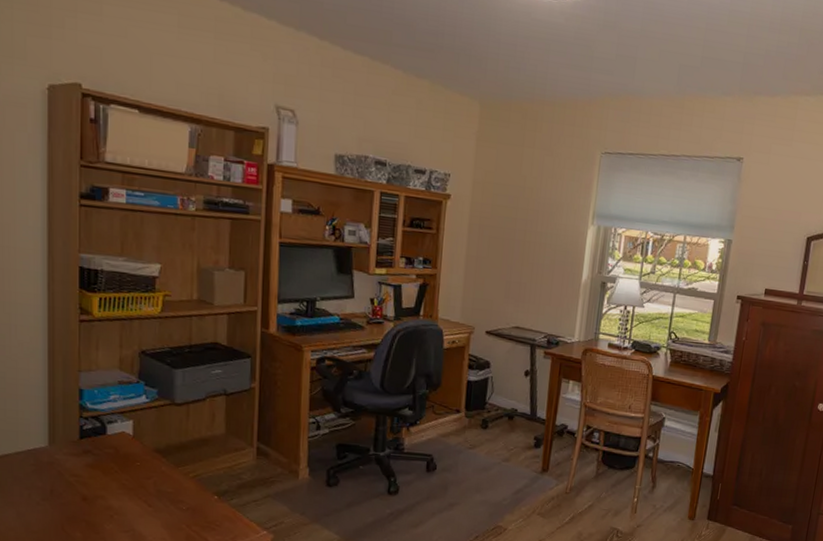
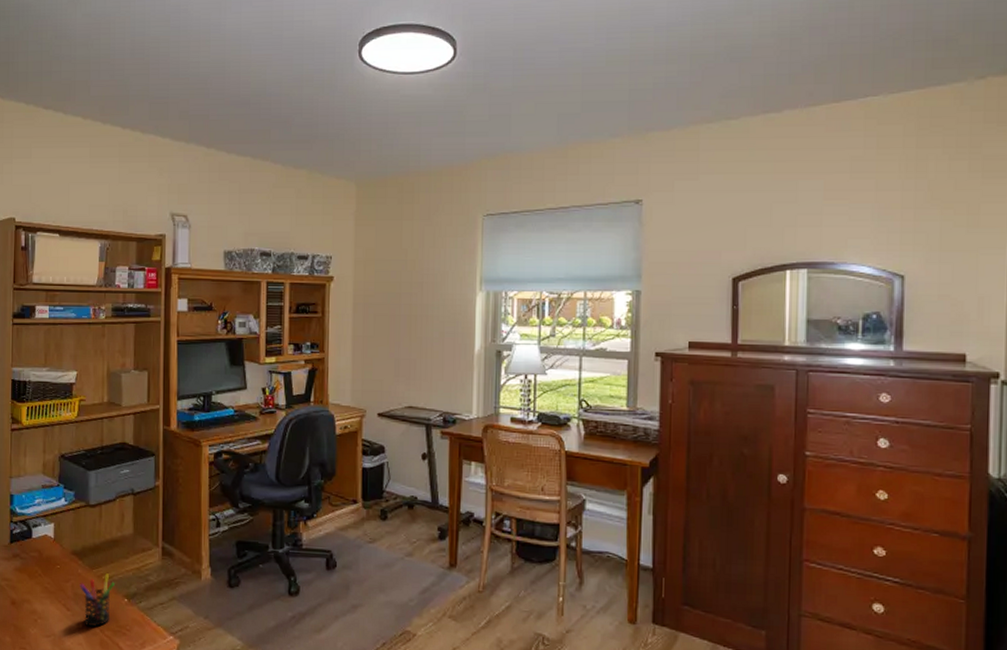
pen holder: none [163,471,203,523] -> present [80,573,115,627]

